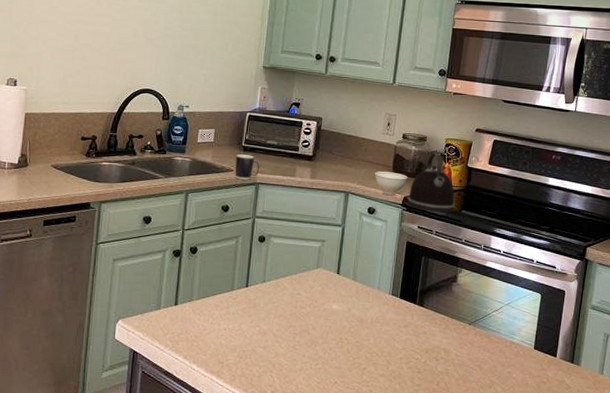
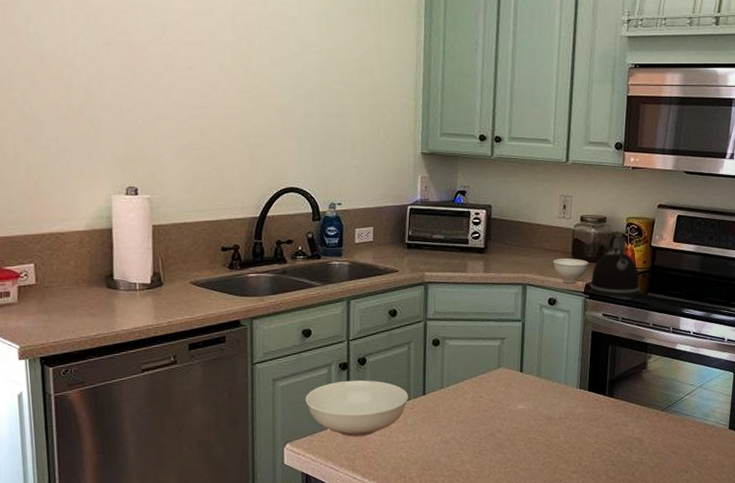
bowl: none [139,266,233,320] -> present [305,380,409,437]
mug: present [234,154,260,180] -> none [399,252,428,280]

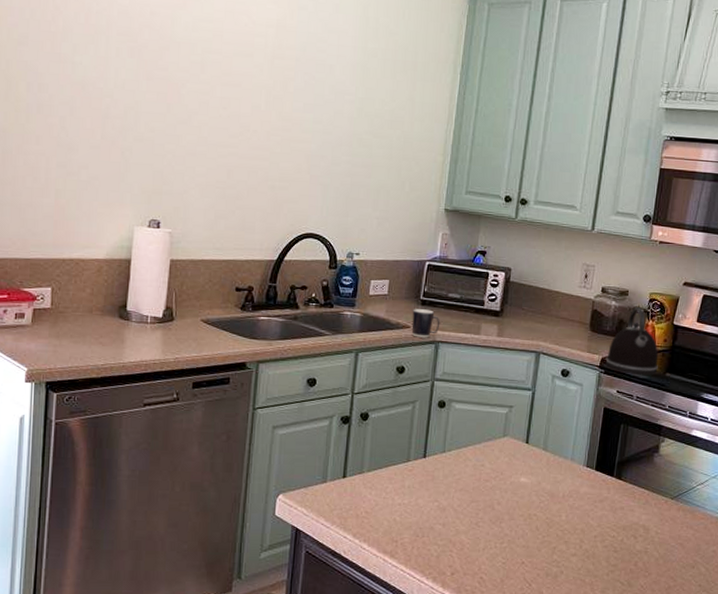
bowl: present [305,380,409,437] -> none [303,434,409,494]
mug: none [399,252,428,280] -> present [411,309,440,338]
bowl: present [552,258,589,284] -> none [569,329,607,357]

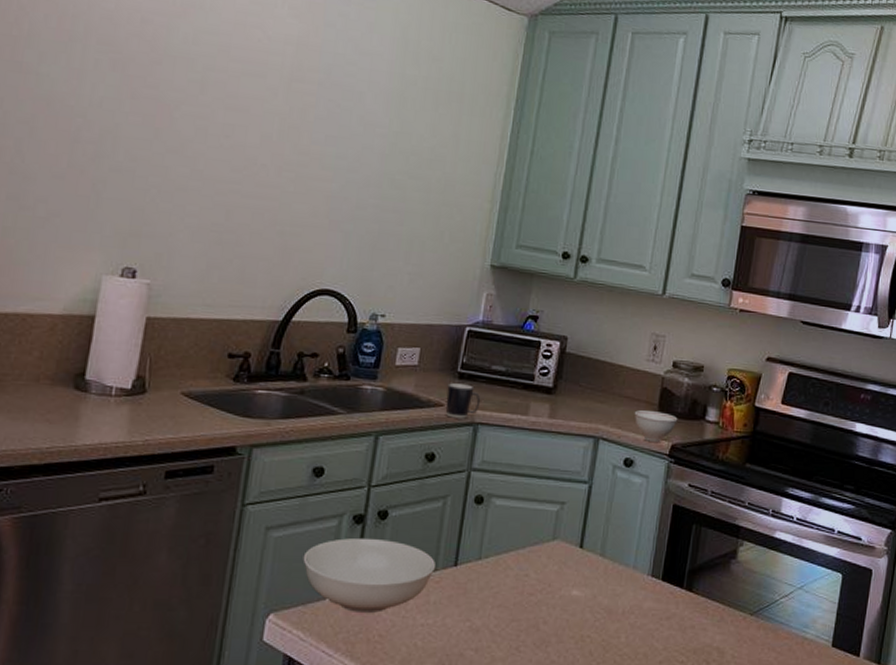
bowl: none [303,434,409,494] -> present [303,537,436,613]
bowl: none [569,329,607,357] -> present [634,410,678,443]
kettle: present [605,307,659,376] -> none [676,385,738,467]

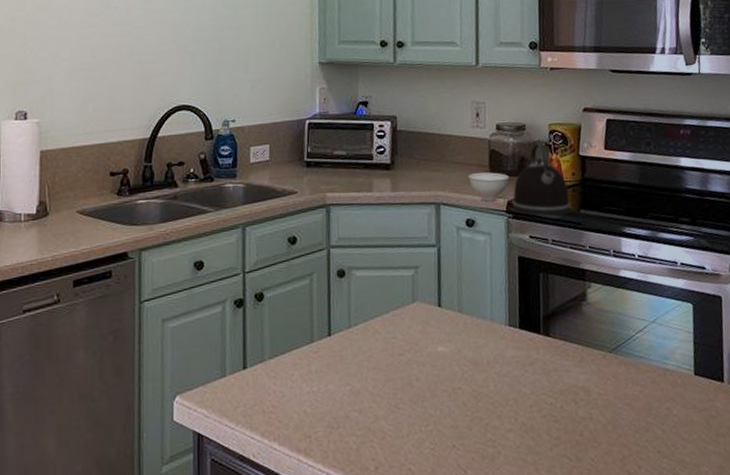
bowl: present [303,537,436,613] -> none [197,318,313,387]
mug: present [445,383,481,419] -> none [298,171,329,203]
kettle: none [676,385,738,467] -> present [512,141,571,216]

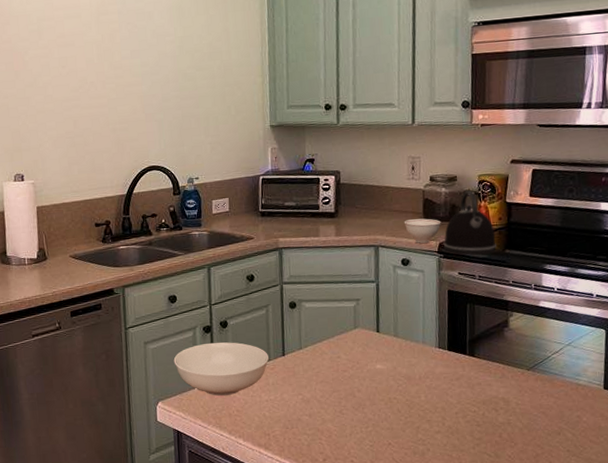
bowl: none [197,318,313,387] -> present [173,342,270,396]

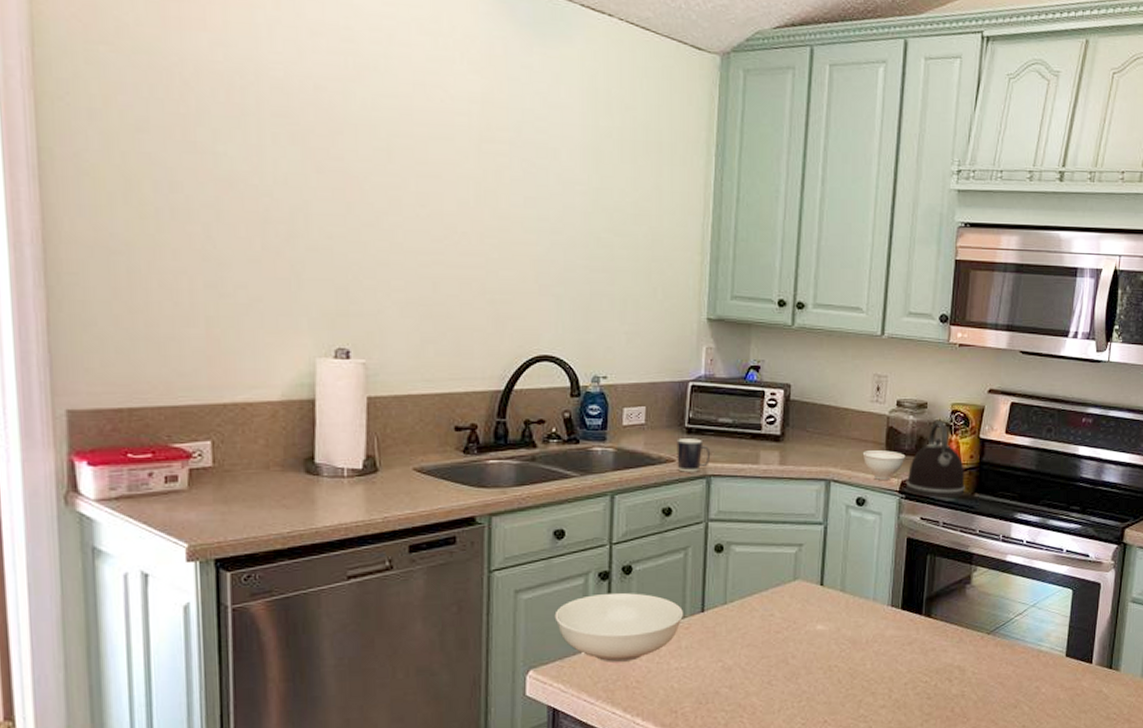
mug: none [254,220,281,247] -> present [677,438,711,472]

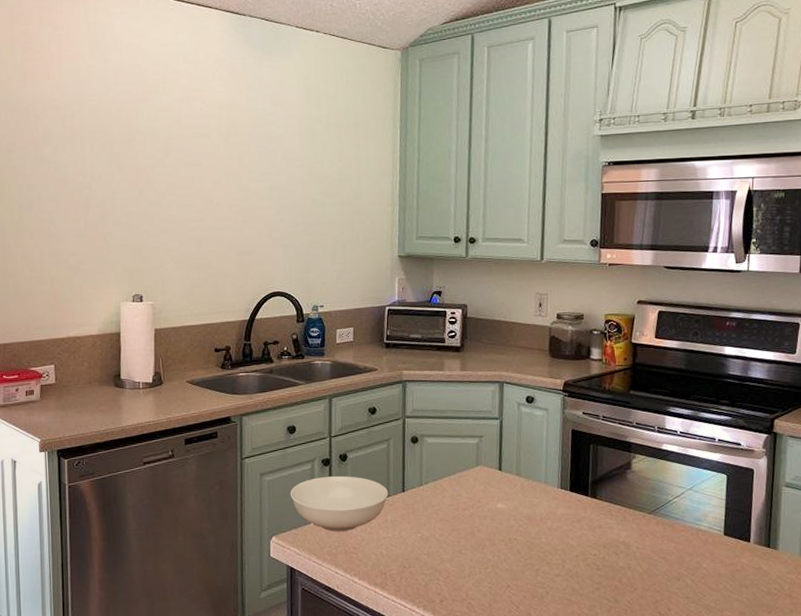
mug: present [677,438,711,472] -> none [378,351,405,379]
bowl: present [862,450,906,481] -> none [529,356,567,382]
kettle: present [906,421,965,499] -> none [568,329,621,396]

